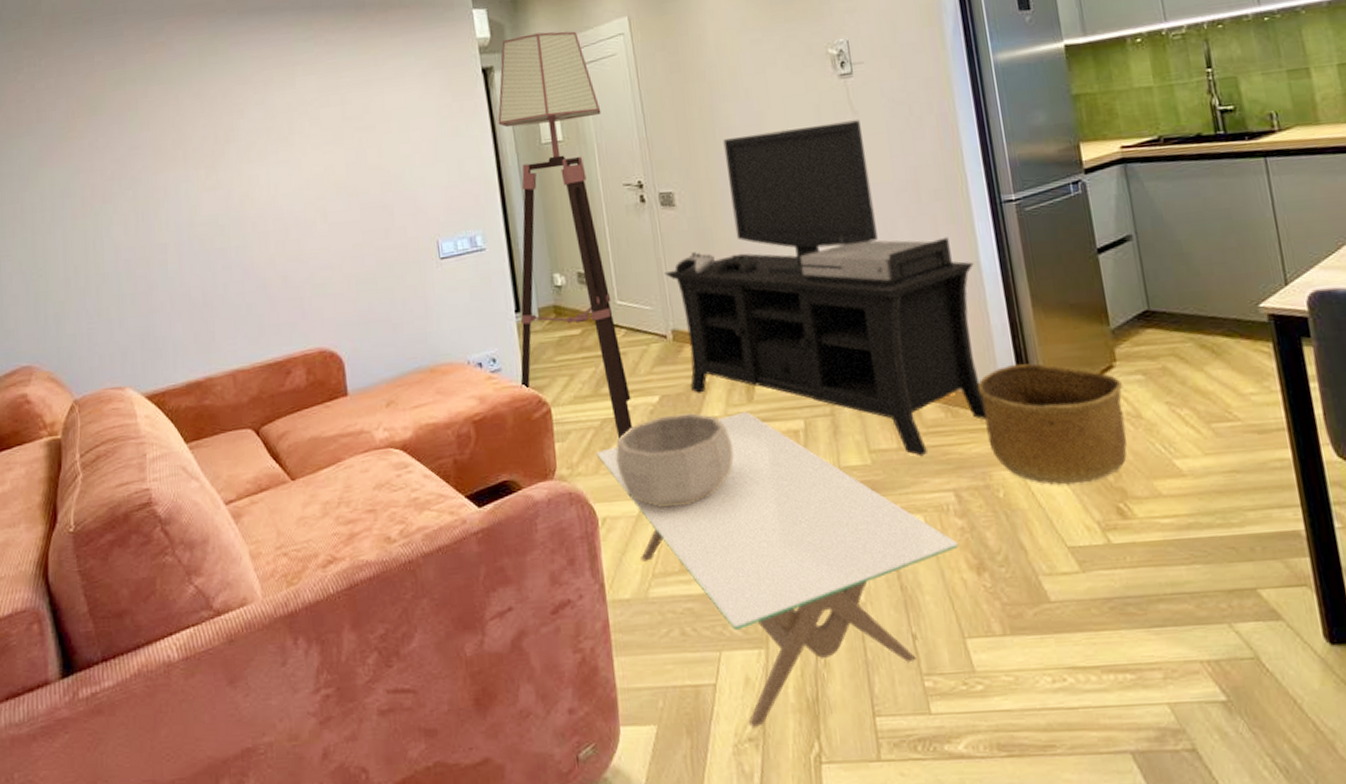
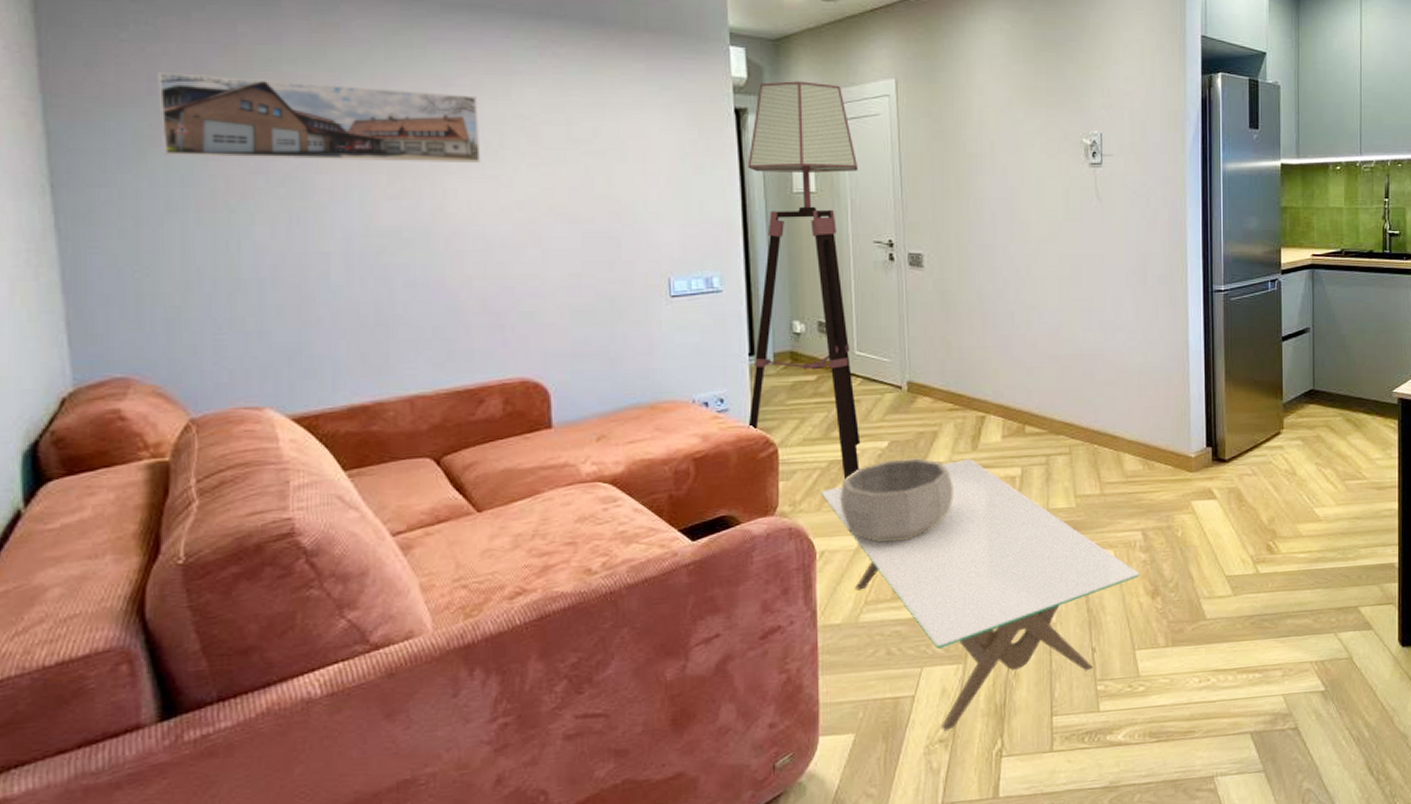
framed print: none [43,89,276,173] -> present [158,71,481,162]
media console: present [664,120,987,457] -> none [906,206,1183,502]
basket: present [977,363,1127,486] -> none [1172,427,1285,527]

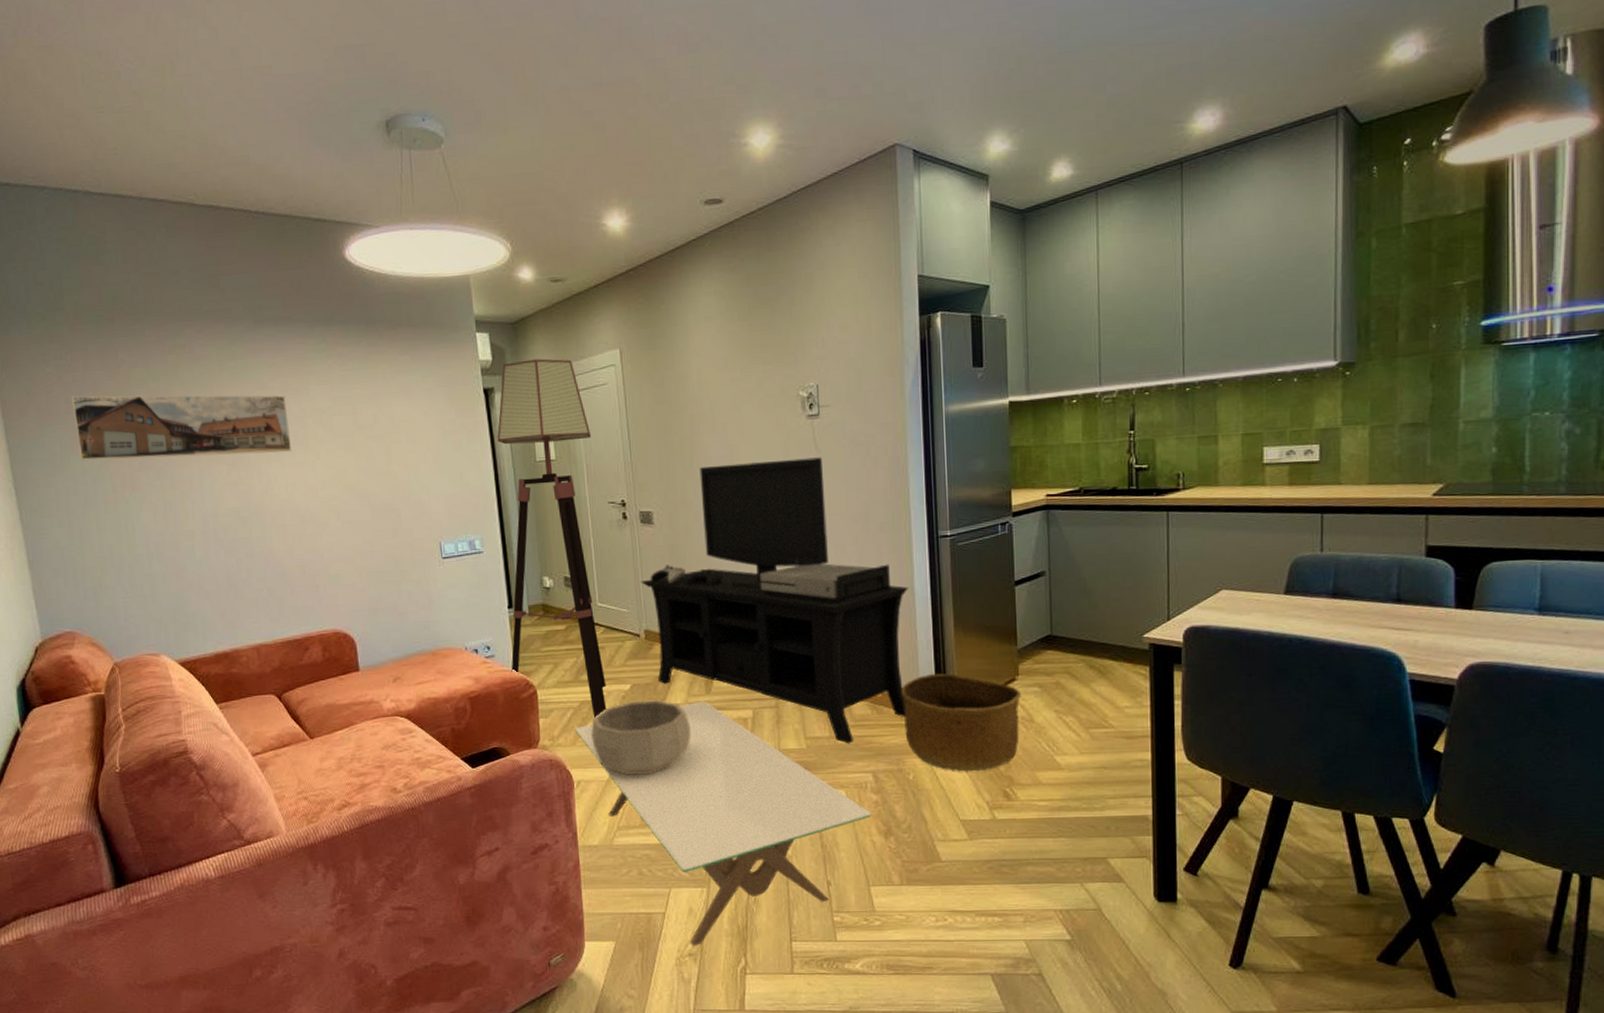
media console: none [906,206,1183,502] -> present [640,457,908,744]
basket: none [1172,427,1285,527] -> present [900,673,1021,772]

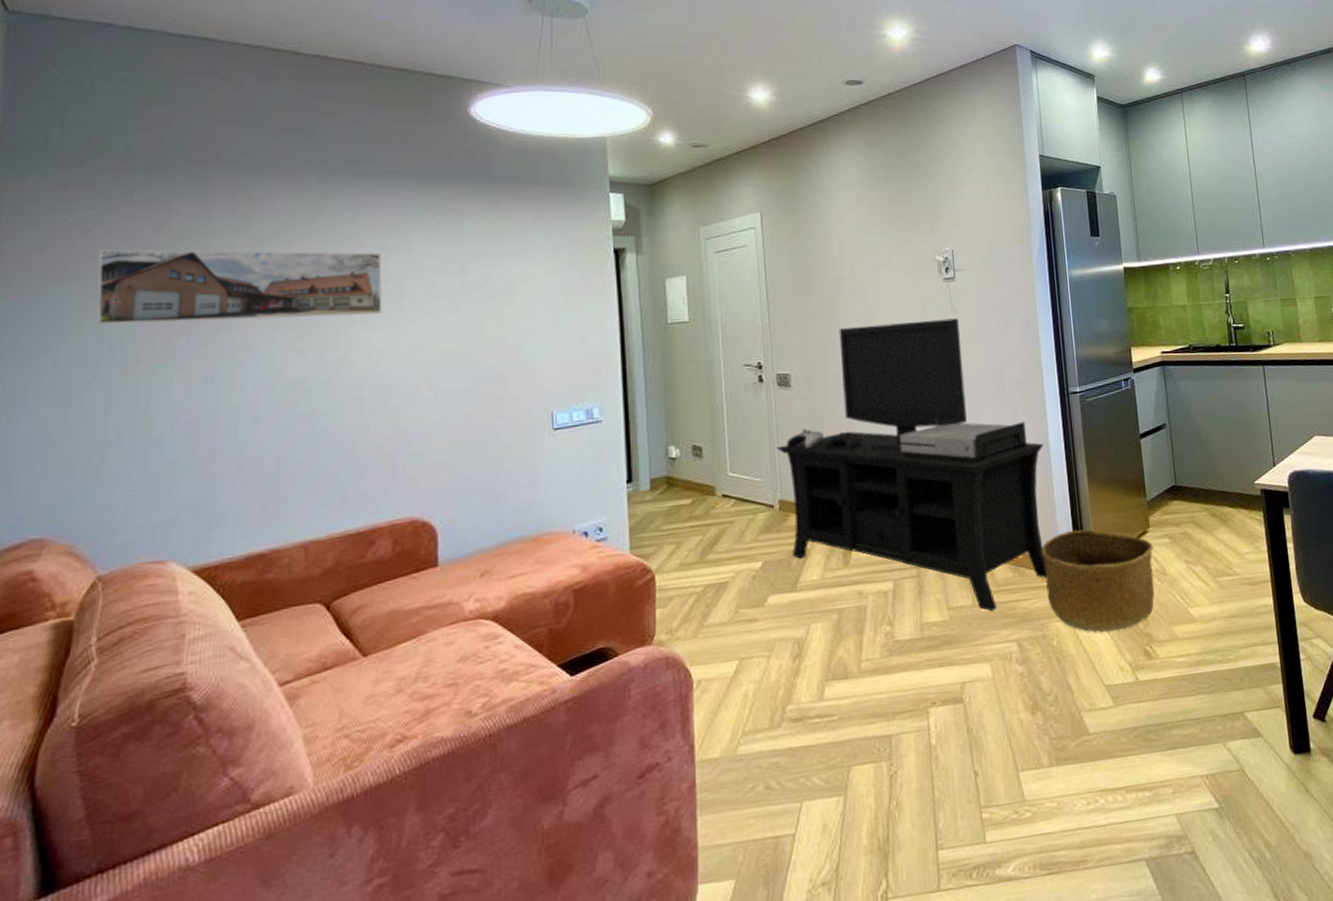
floor lamp: present [497,358,607,718] -> none [625,220,735,603]
coffee table: present [574,701,872,947] -> none [696,575,1018,873]
decorative bowl: present [591,700,691,775] -> none [716,577,828,668]

